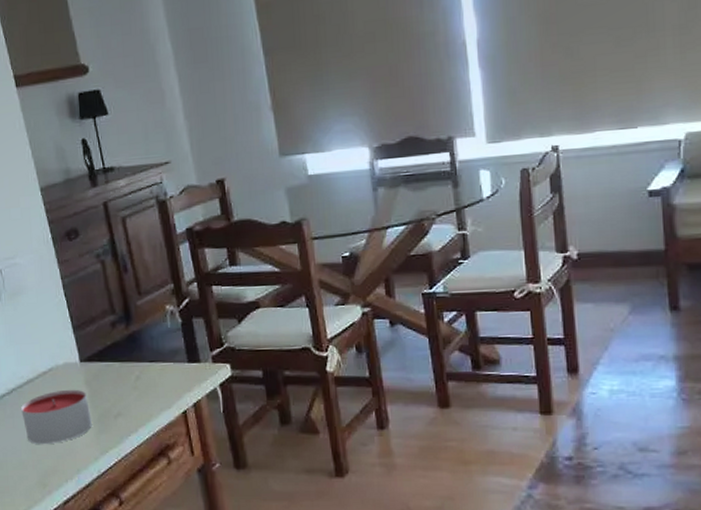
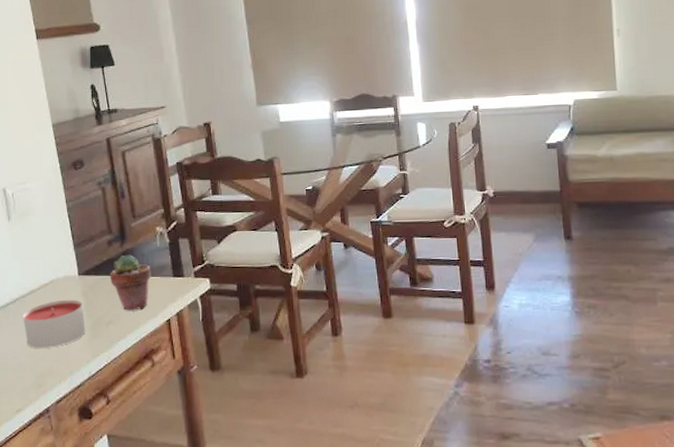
potted succulent: none [114,337,163,402] -> present [109,254,151,311]

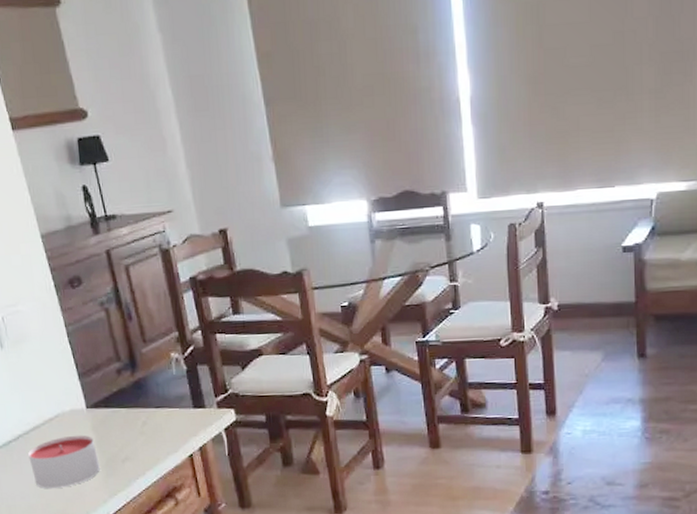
potted succulent: present [109,254,151,311] -> none [121,384,169,446]

